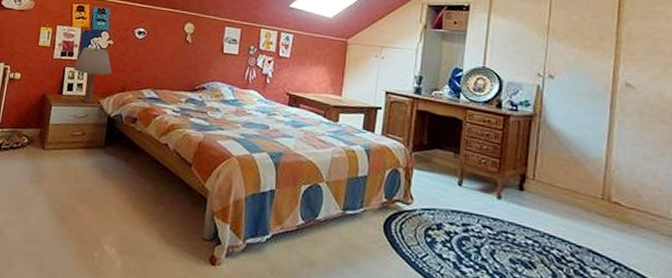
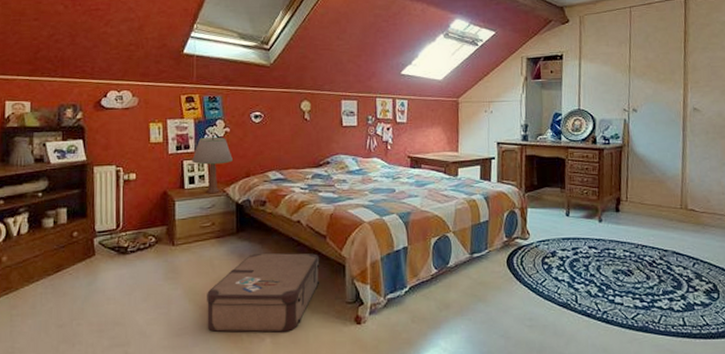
suitcase: none [61,170,182,259] -> present [207,253,320,333]

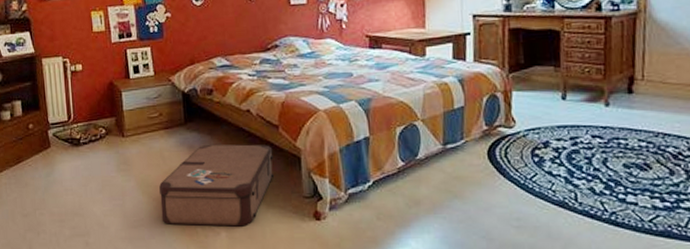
table lamp: present [192,135,233,194] -> none [135,21,176,84]

